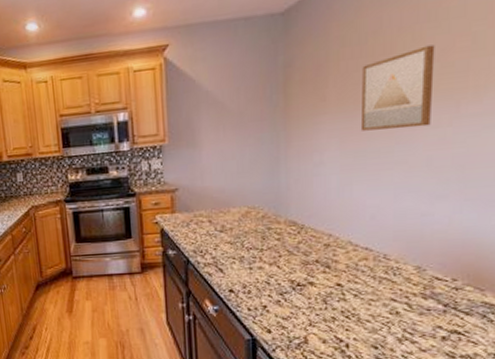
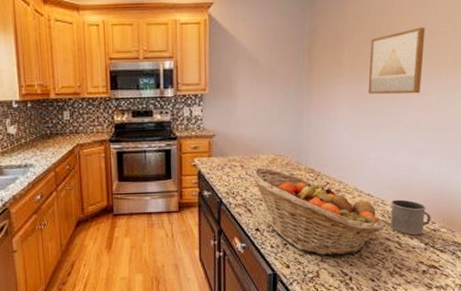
fruit basket: none [219,222,390,320] -> present [250,167,386,256]
mug: none [396,253,452,295] -> present [390,199,432,236]

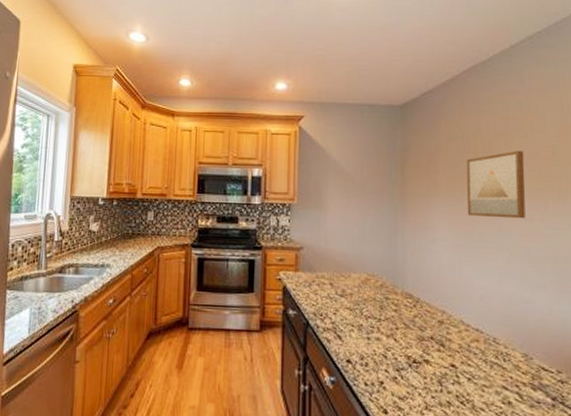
fruit basket: present [250,167,386,256] -> none [340,287,501,405]
mug: present [390,199,432,236] -> none [504,338,556,387]

